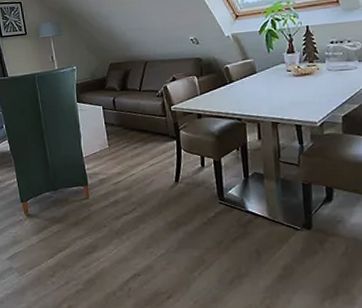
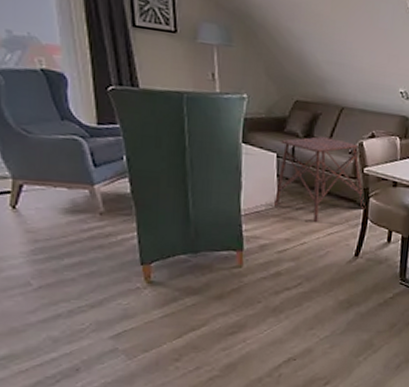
side table: none [104,87,177,157] -> present [273,136,365,223]

